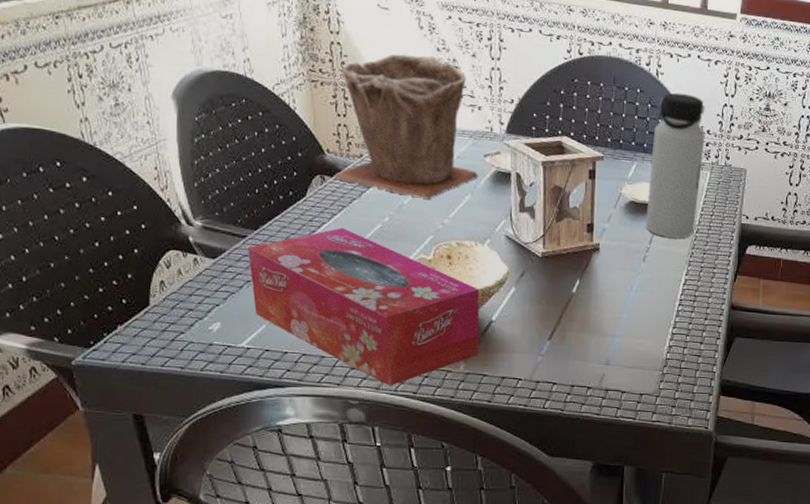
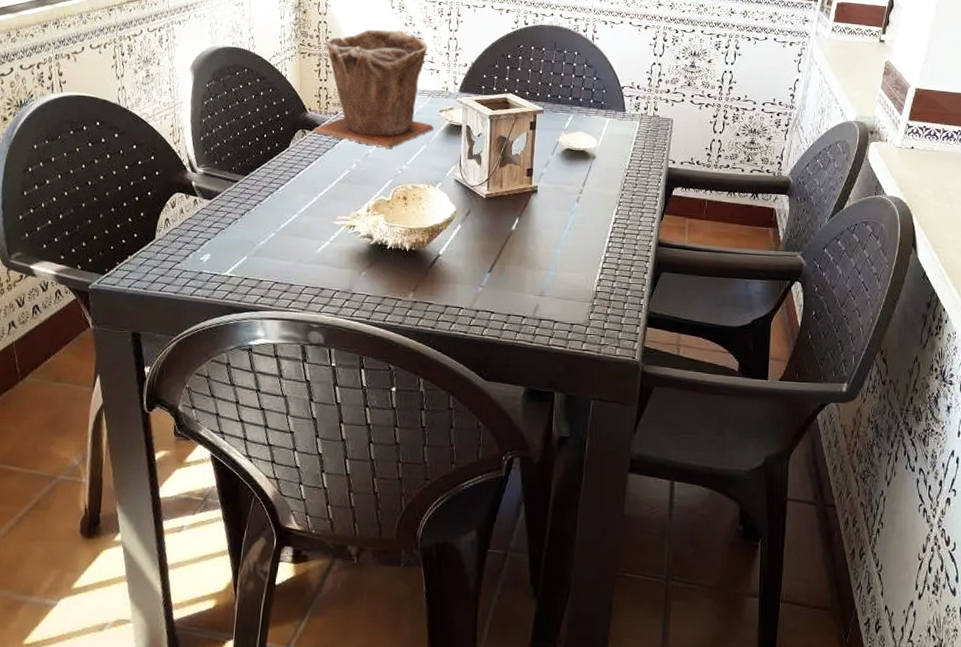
tissue box: present [247,227,480,386] -> none [237,173,429,312]
water bottle: present [646,92,705,239] -> none [580,54,636,182]

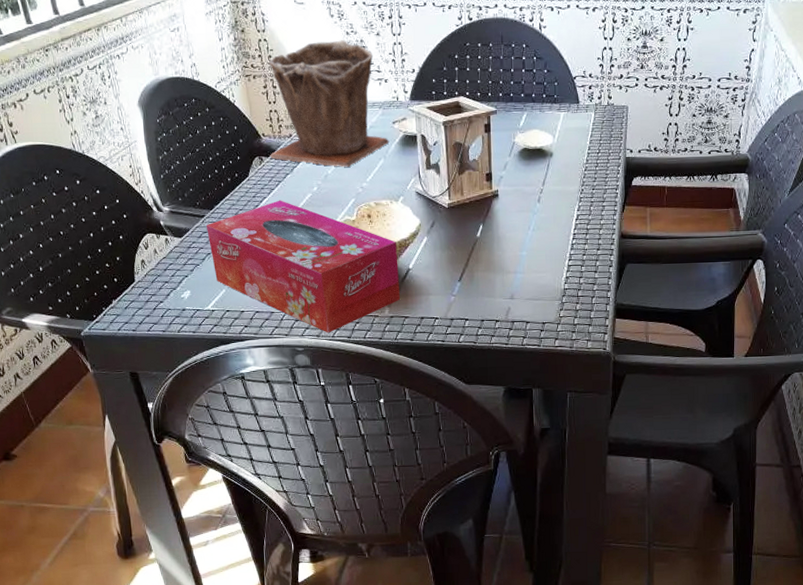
tissue box: none [237,173,429,312] -> present [205,200,400,333]

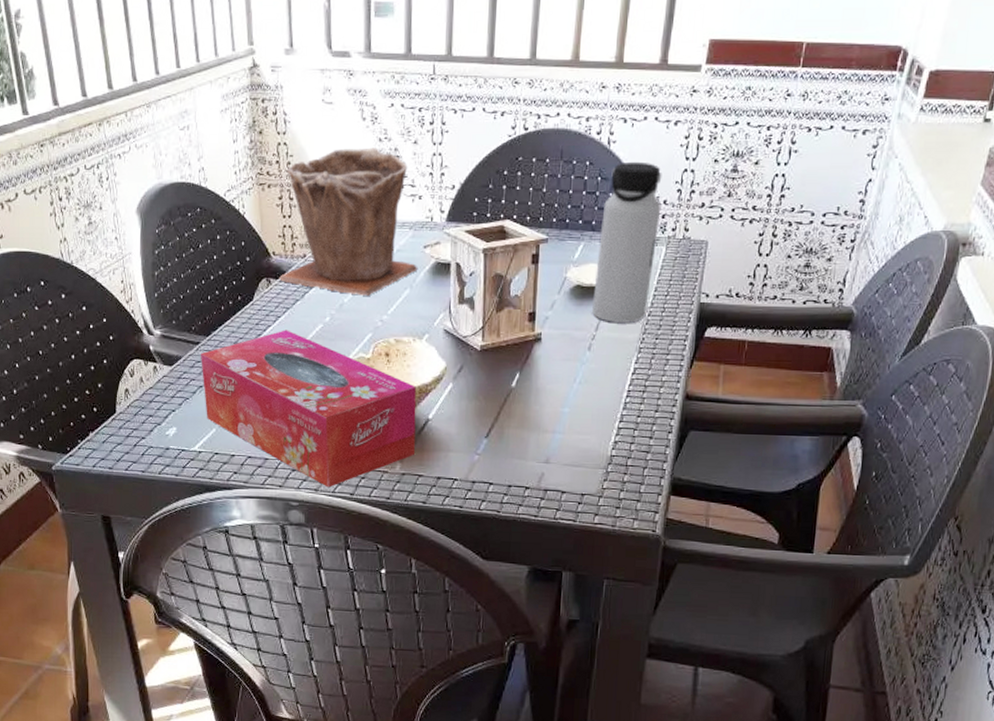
water bottle: none [538,42,588,179] -> present [592,161,662,324]

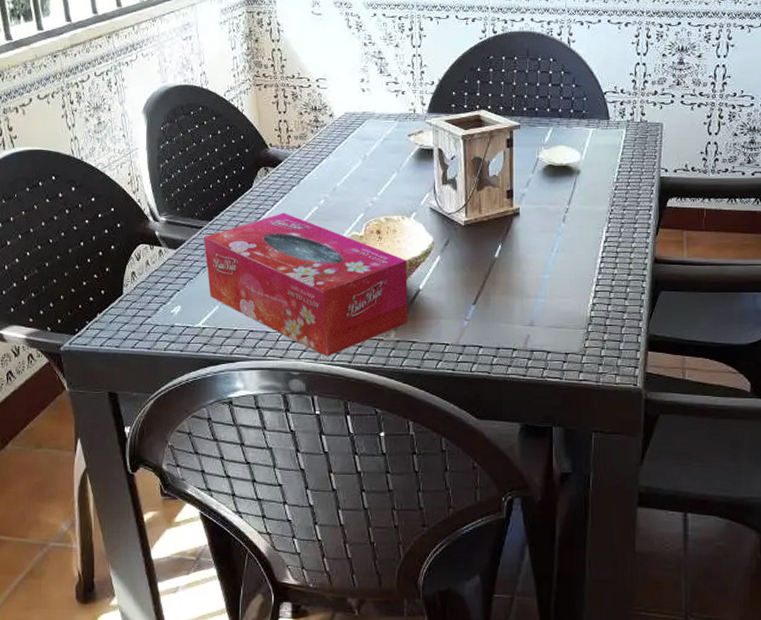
plant pot: present [278,147,418,296] -> none [275,51,404,180]
water bottle: present [592,161,662,324] -> none [564,57,619,198]

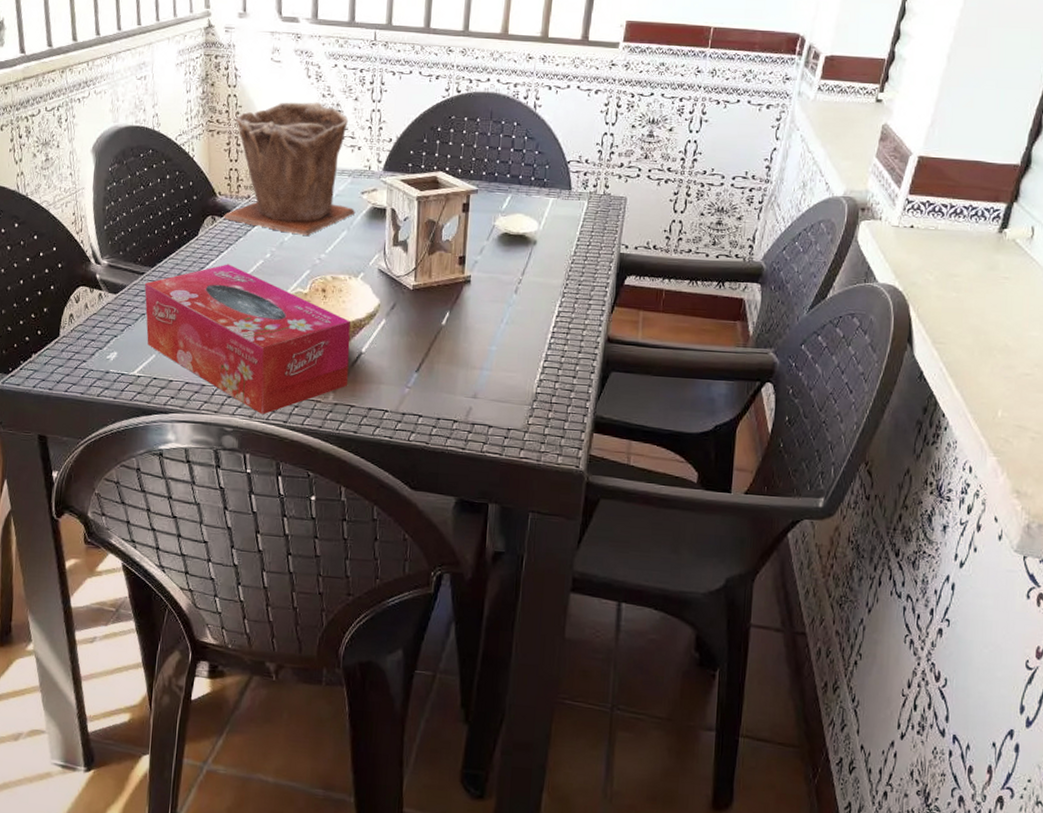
plant pot: none [275,51,404,180] -> present [223,102,356,236]

